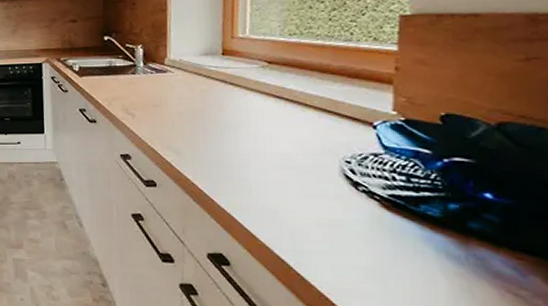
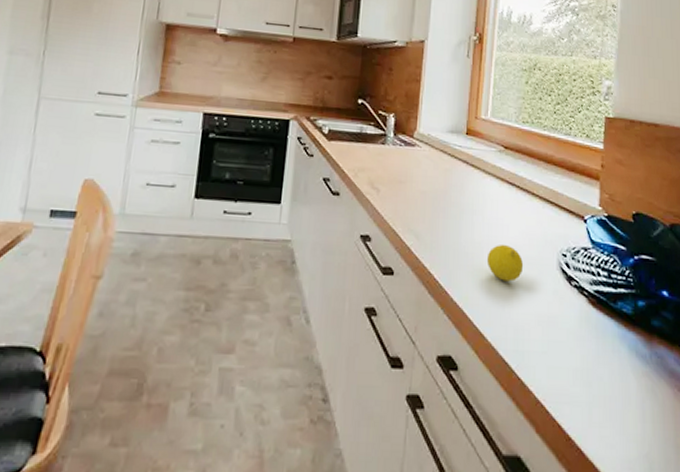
fruit: none [254,154,298,189] -> present [486,244,524,282]

